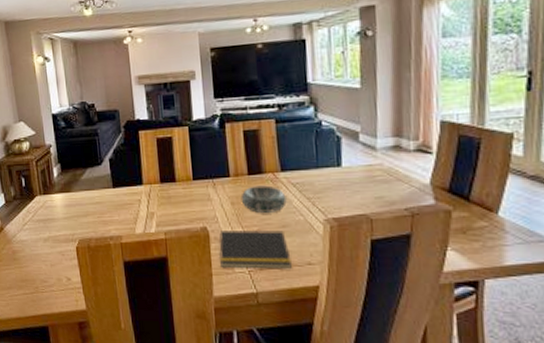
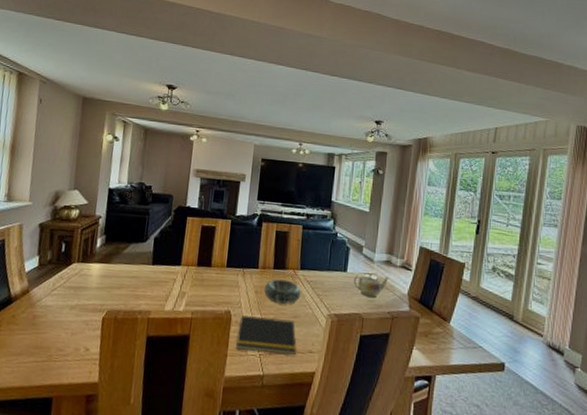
teapot: none [351,163,401,193] -> present [353,272,389,298]

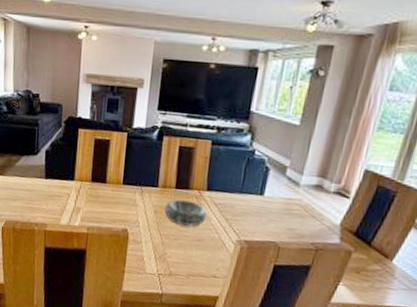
notepad: present [236,315,297,355] -> none [134,235,199,278]
teapot: present [353,272,389,298] -> none [271,197,318,226]

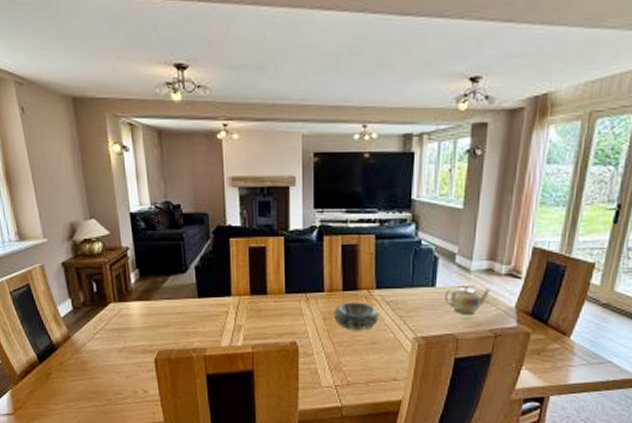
teapot: none [271,197,318,226] -> present [444,284,491,314]

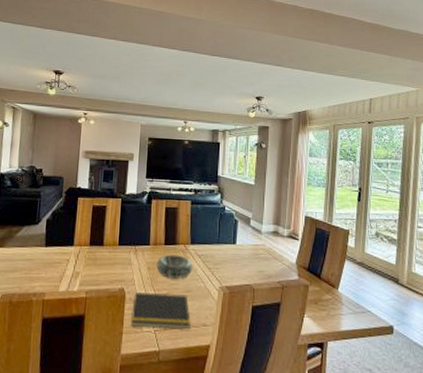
notepad: none [307,345,378,383] -> present [131,292,190,329]
teapot: present [444,284,491,314] -> none [243,243,277,268]

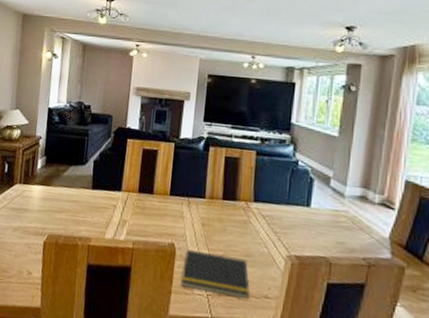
decorative bowl: present [156,254,192,279] -> none [211,211,255,241]

